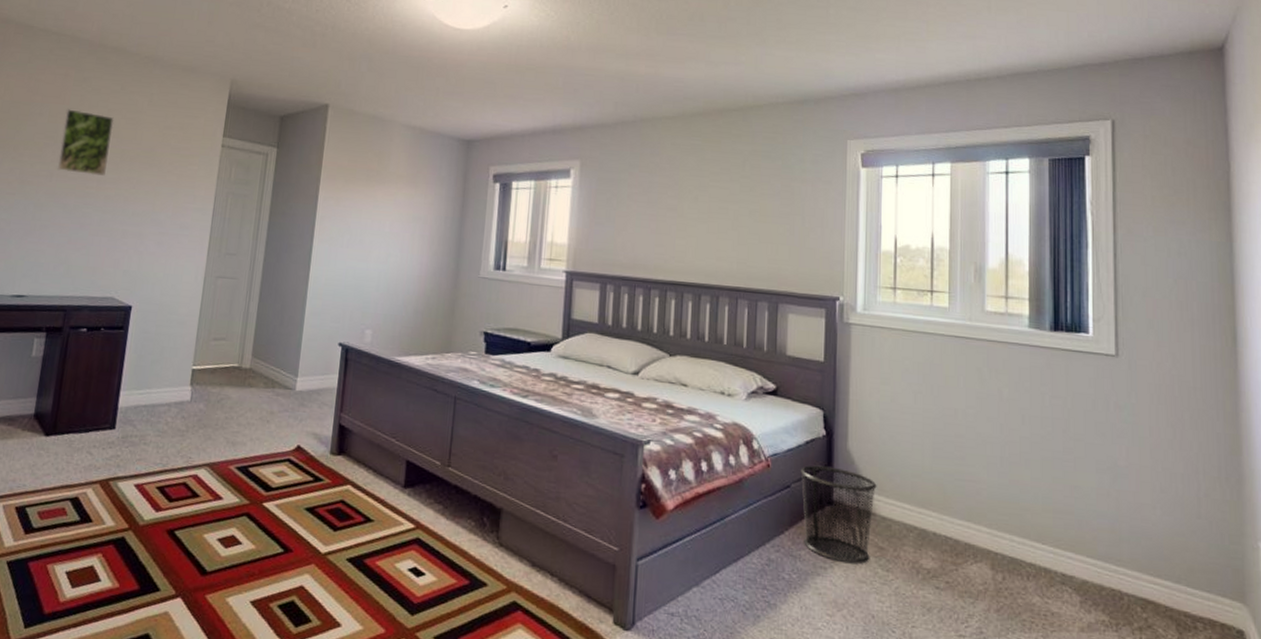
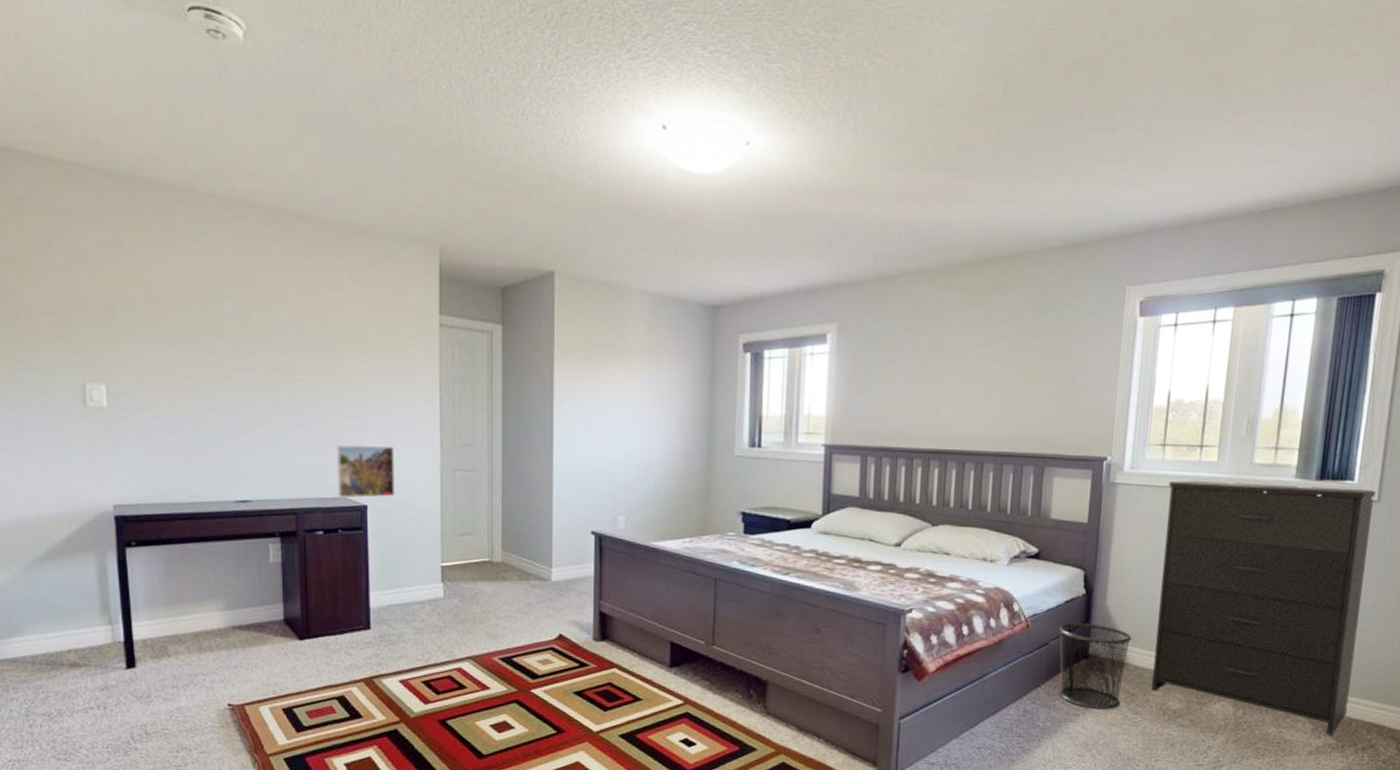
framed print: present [57,109,115,176] -> none [255,290,314,366]
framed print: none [107,248,165,299] -> present [336,444,394,498]
dresser: none [902,324,1116,610] -> present [1152,480,1377,735]

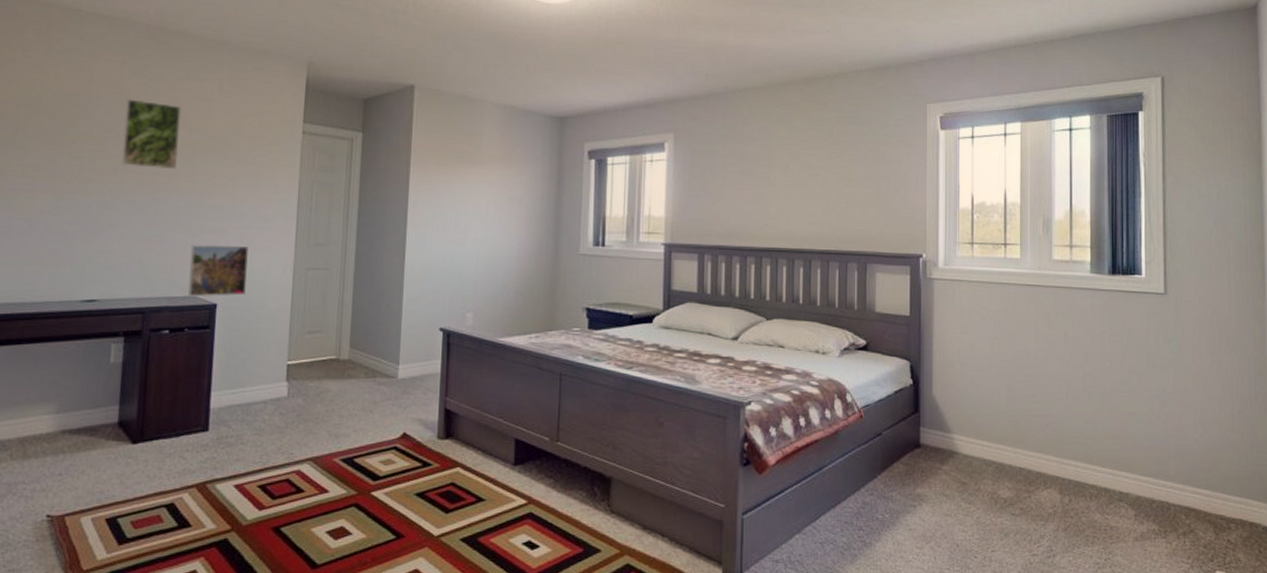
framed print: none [255,290,314,366] -> present [121,99,182,170]
waste bin: present [1059,622,1132,710] -> none [890,412,959,500]
dresser: present [1152,480,1377,735] -> none [979,275,1164,521]

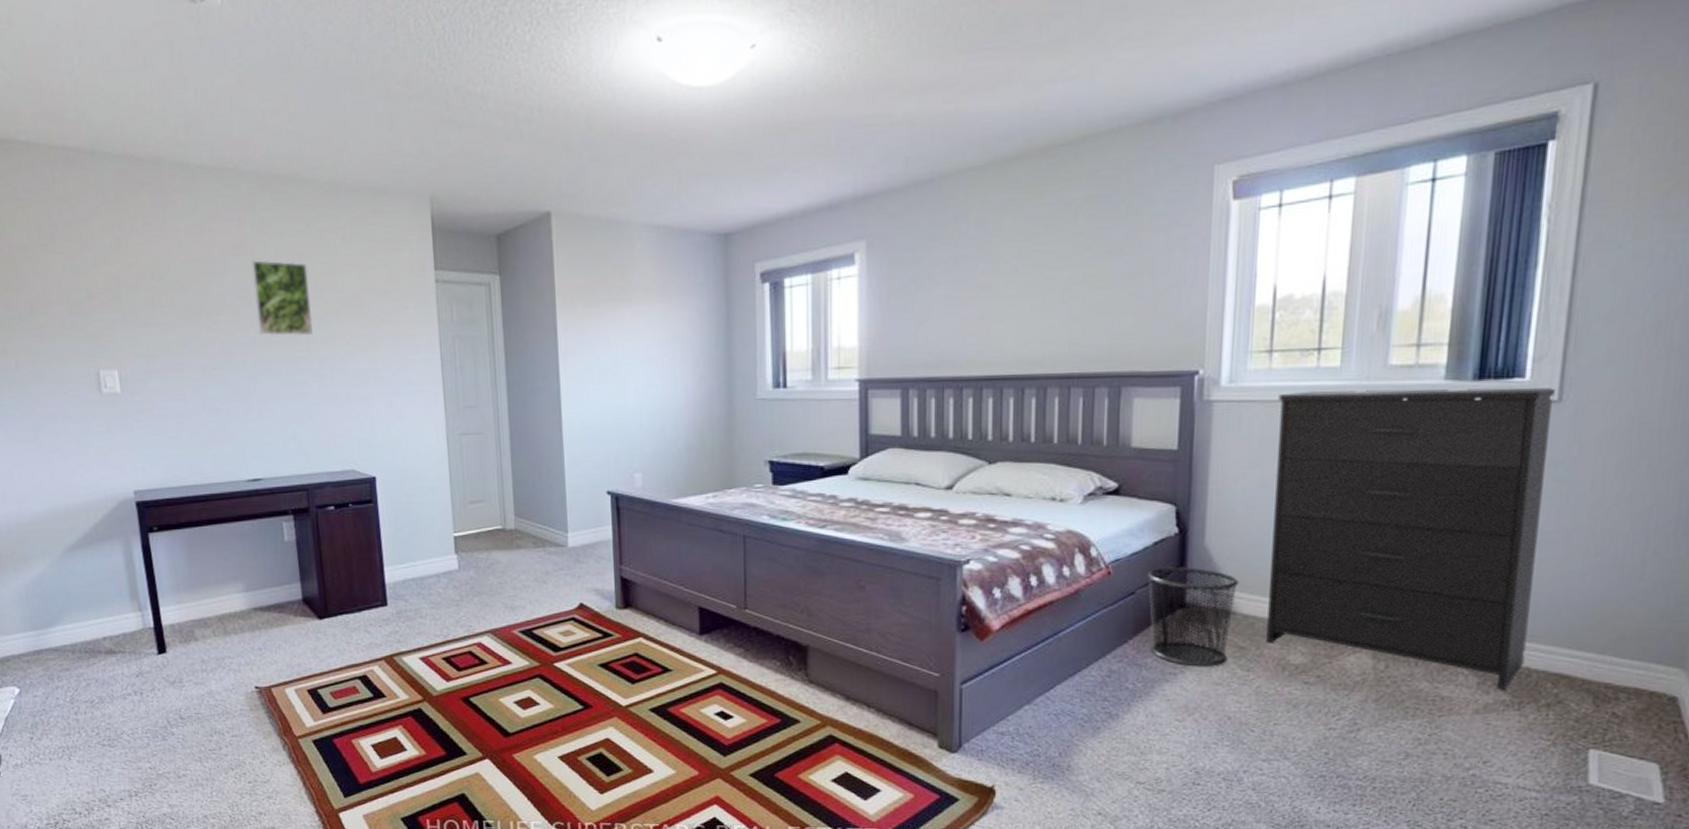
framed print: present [188,244,249,297] -> none [341,413,402,471]
waste bin: none [890,412,959,500] -> present [1147,567,1239,667]
dresser: none [979,275,1164,521] -> present [1266,387,1556,690]

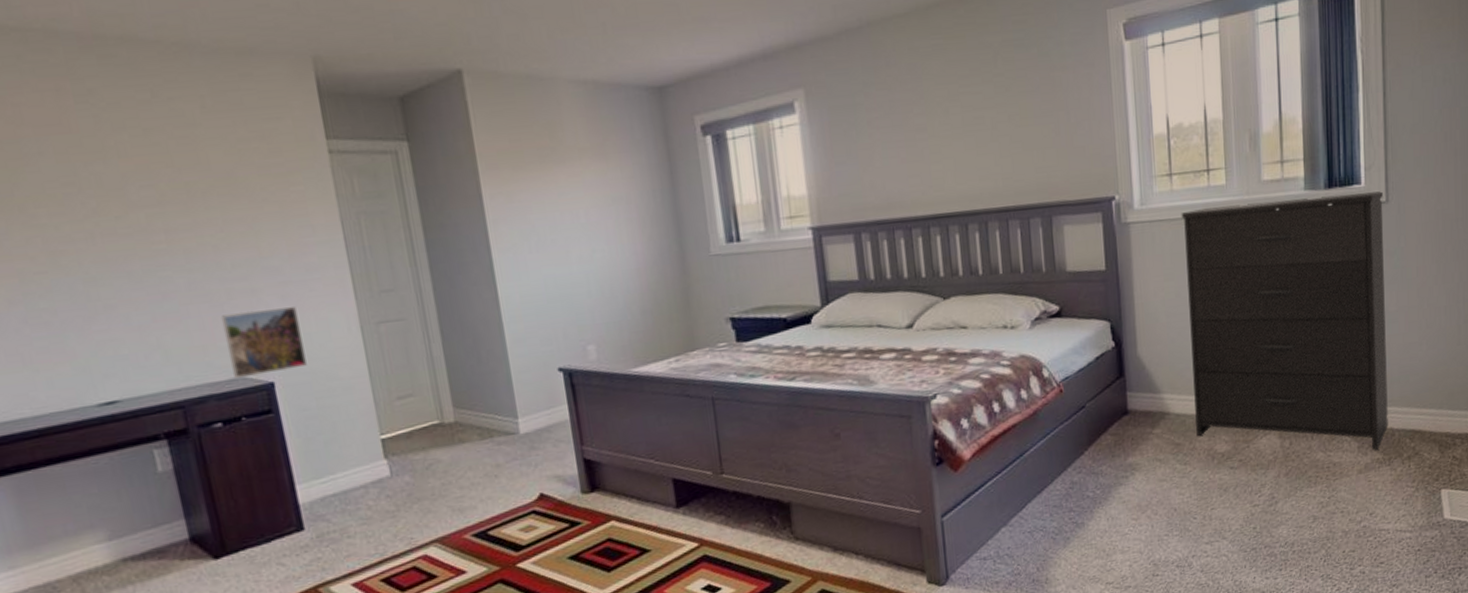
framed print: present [251,260,313,337] -> none [78,137,173,228]
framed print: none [341,413,402,471] -> present [221,305,307,379]
waste bin: present [1147,567,1239,667] -> none [1093,376,1169,468]

